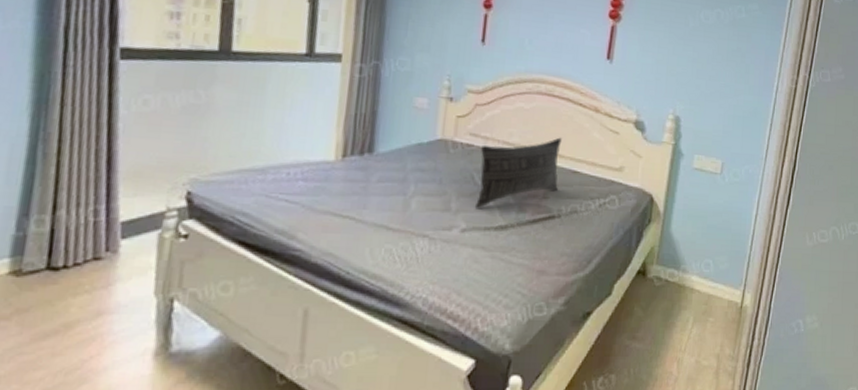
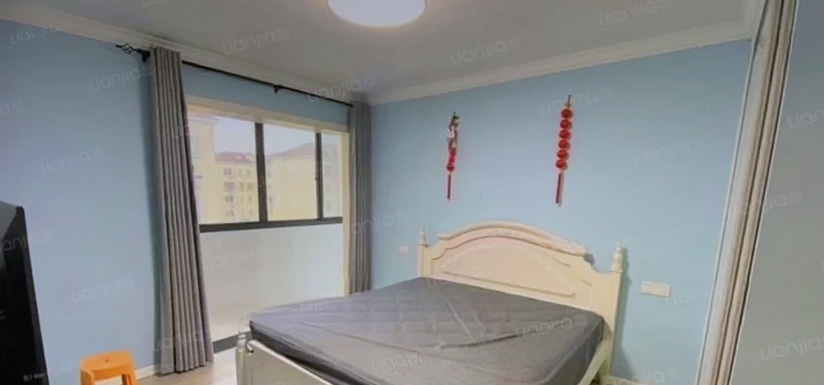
pillow: present [476,137,562,208] -> none [452,271,519,330]

